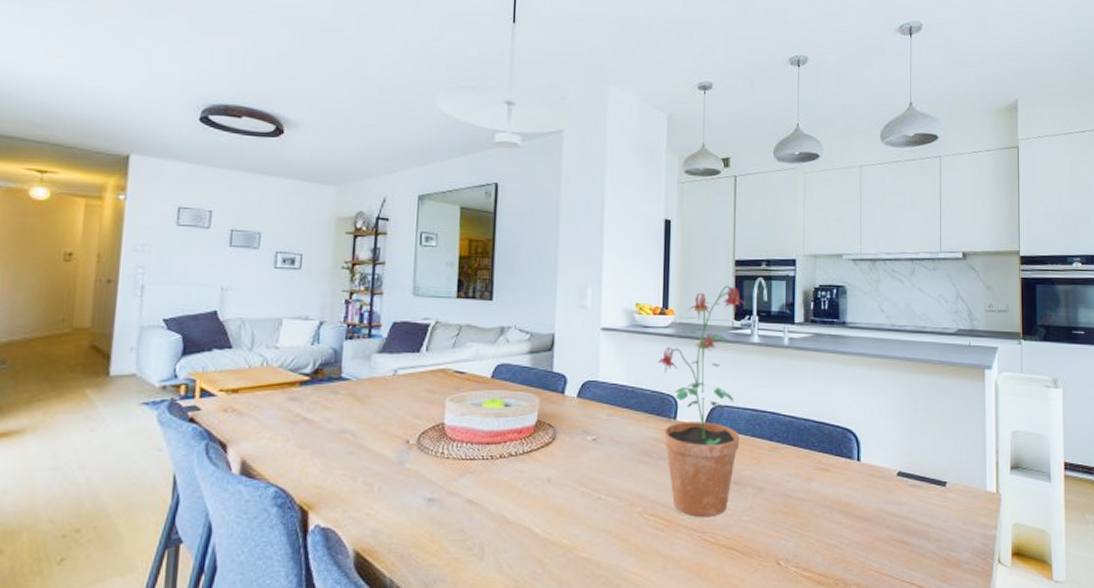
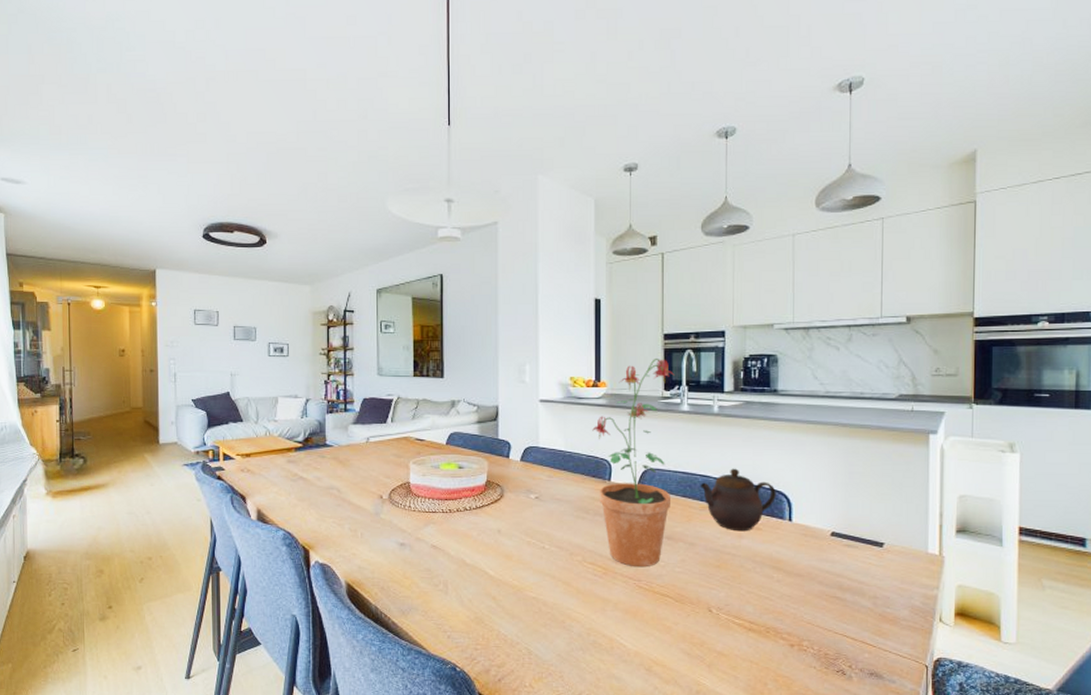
teapot: none [770,405,845,474] -> present [701,468,776,532]

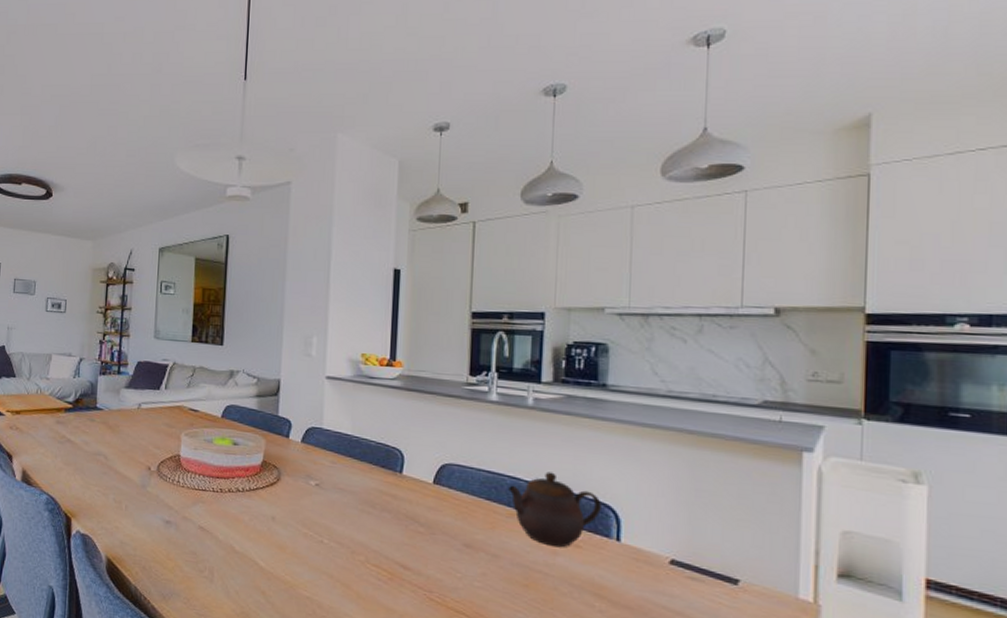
potted plant: present [592,359,675,568] -> none [384,339,483,577]

